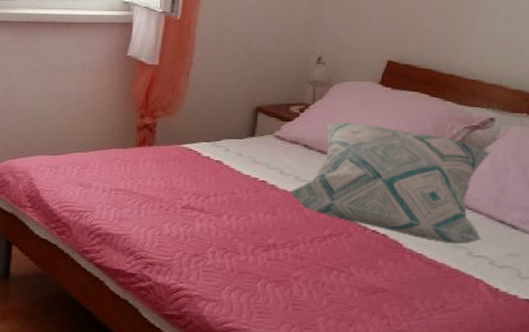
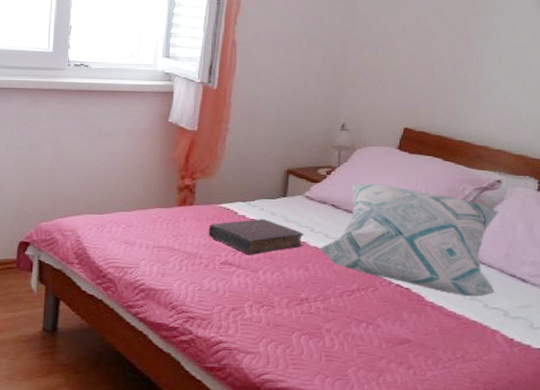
book: none [169,159,274,199] -> present [208,218,305,255]

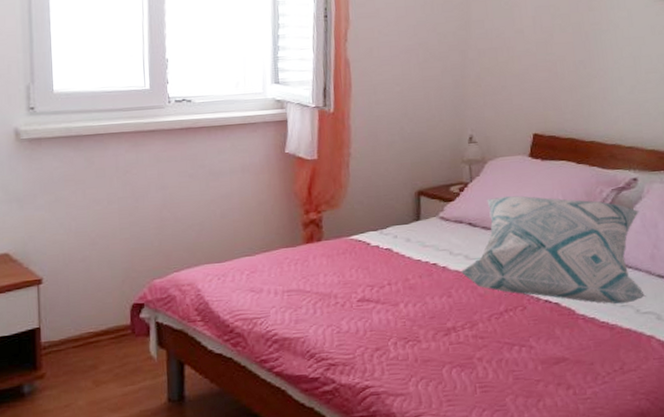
book: present [208,218,305,255] -> none [340,246,444,288]

